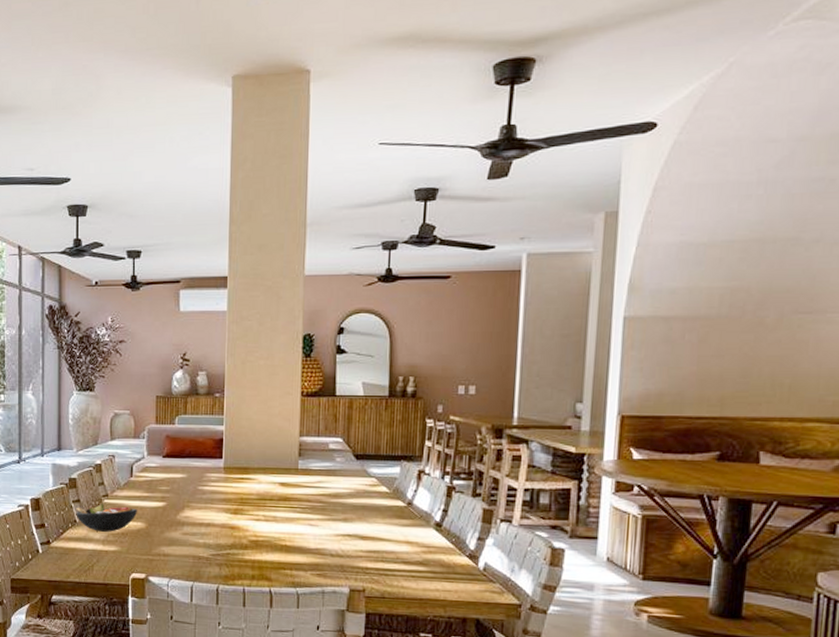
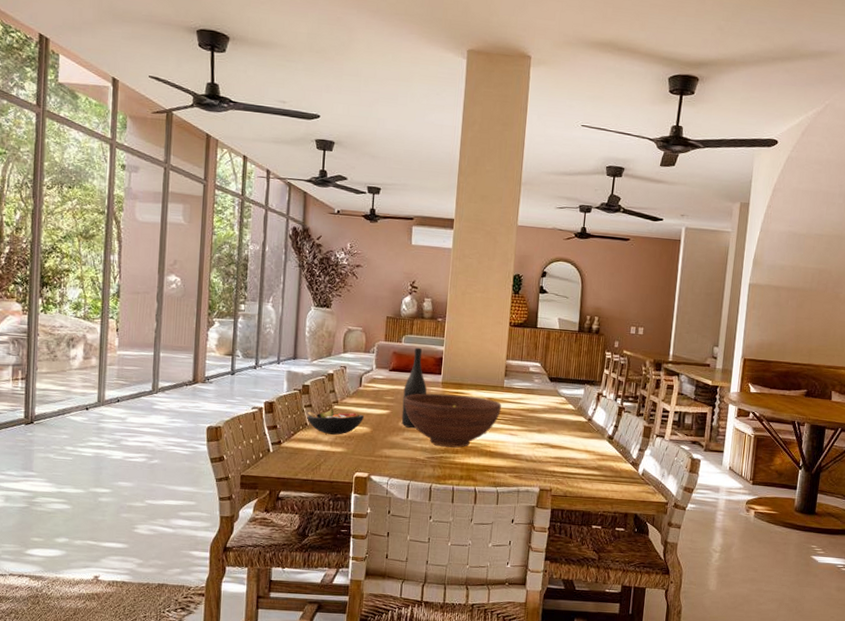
wine bottle: none [179,429,208,522] -> present [401,347,427,429]
fruit bowl: none [181,480,296,543] -> present [404,393,501,448]

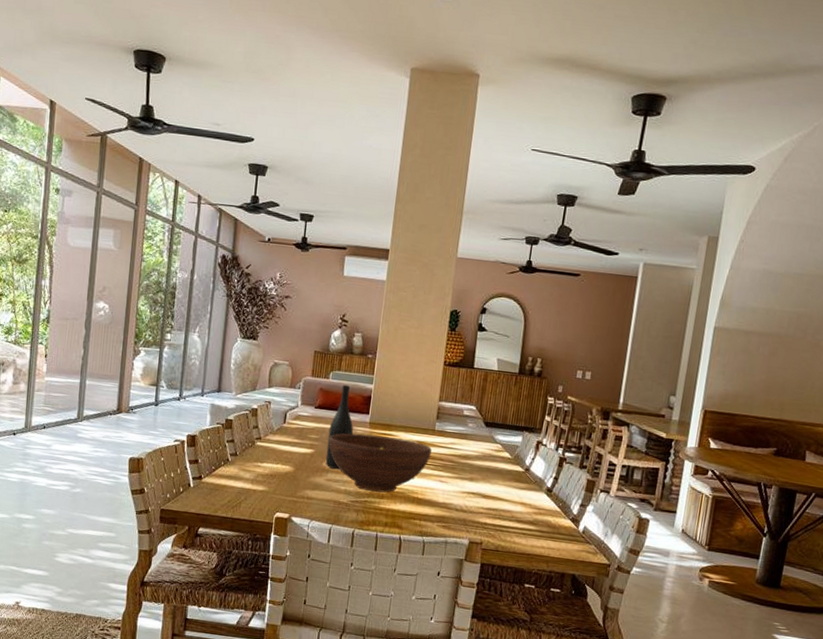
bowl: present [307,408,365,435] -> none [229,445,288,473]

